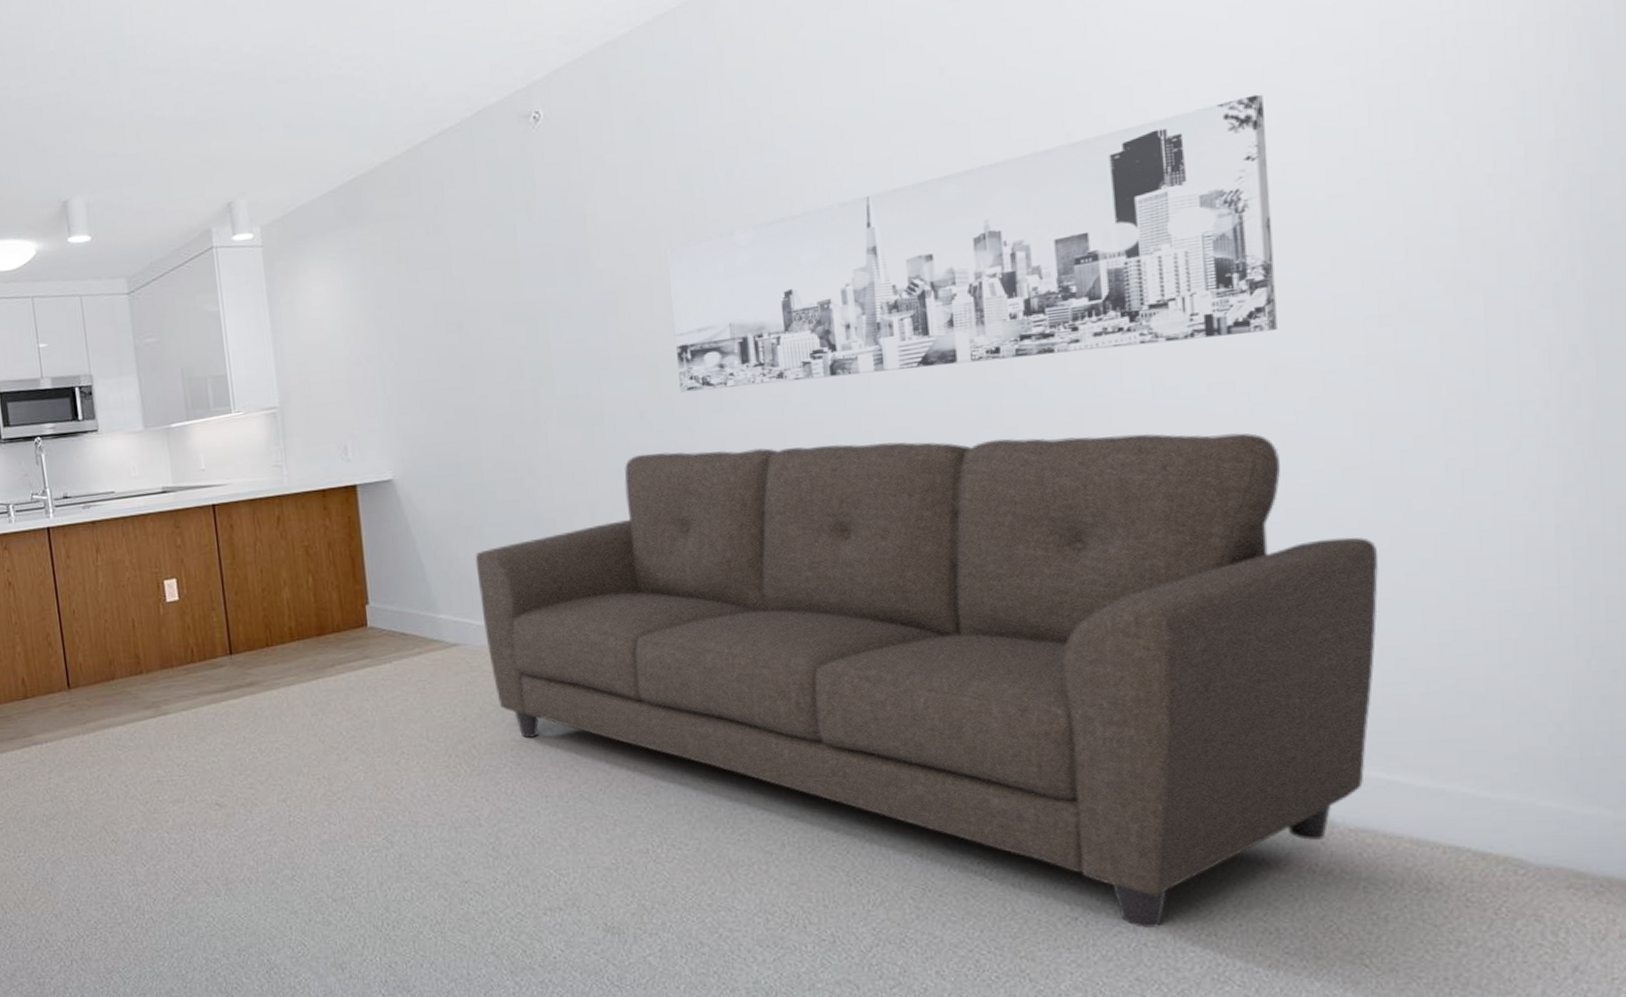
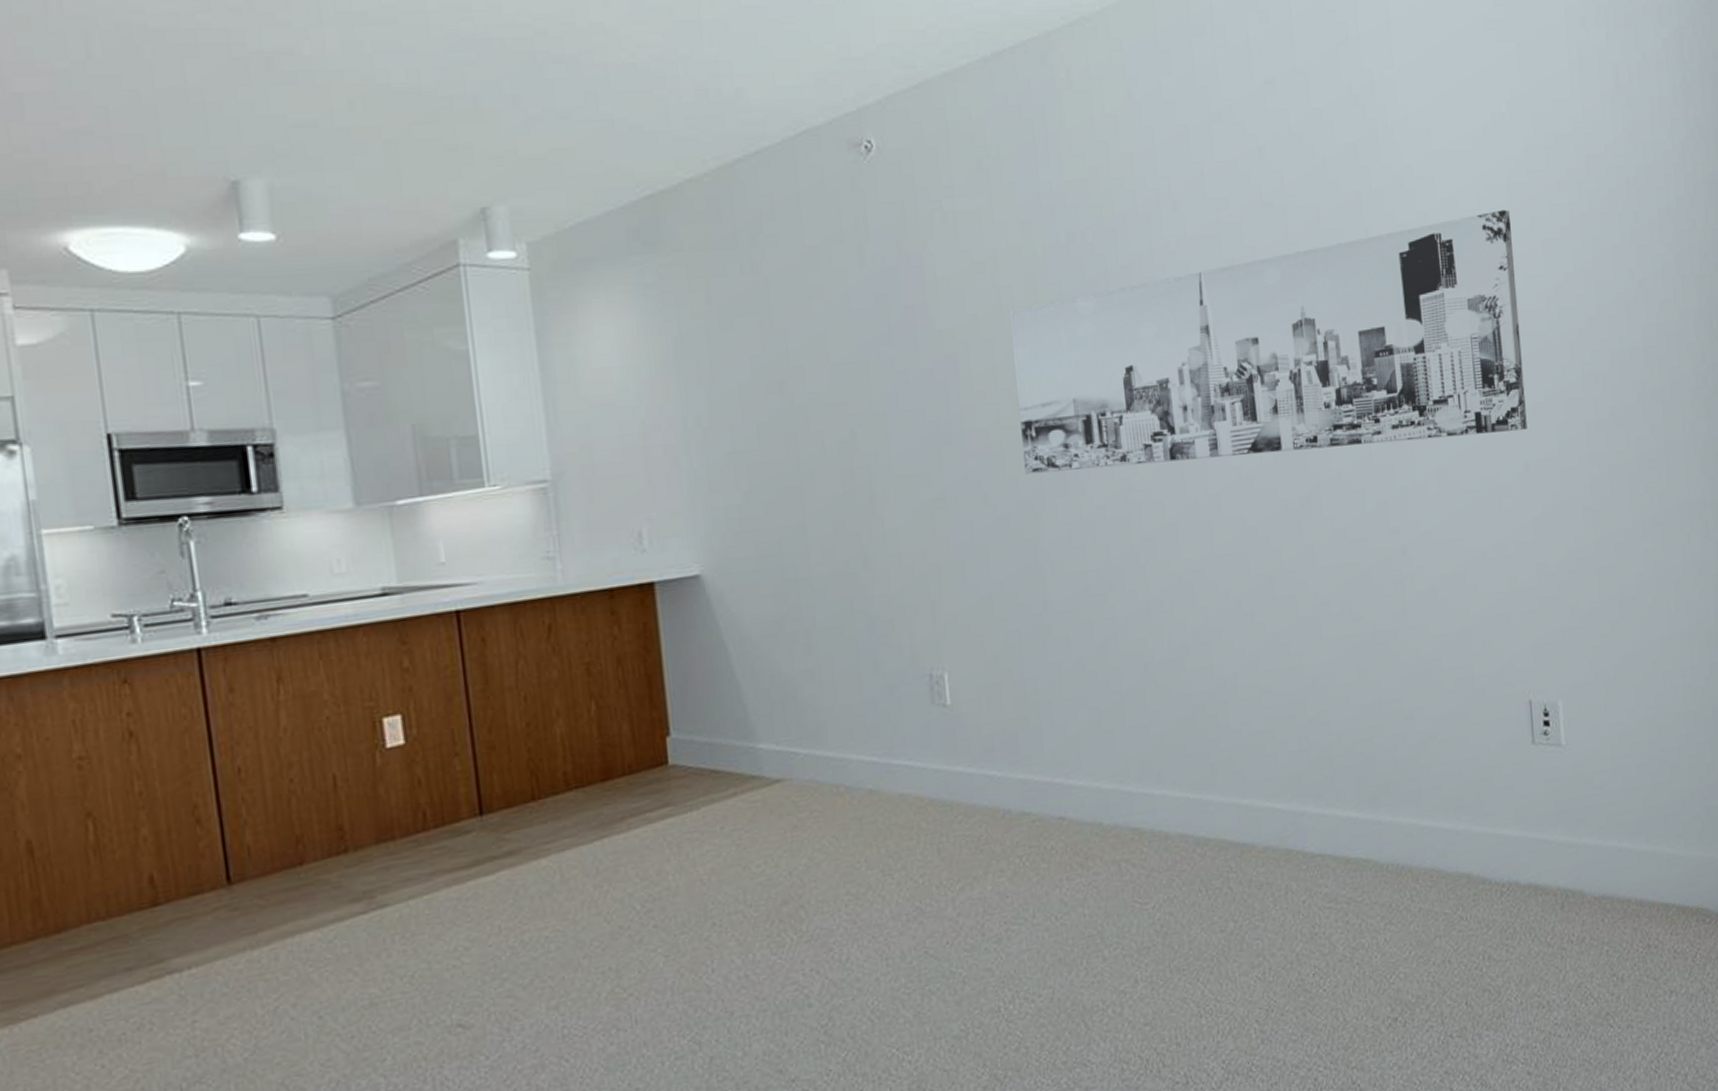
sofa: present [475,433,1379,927] -> none [801,525,1606,1019]

